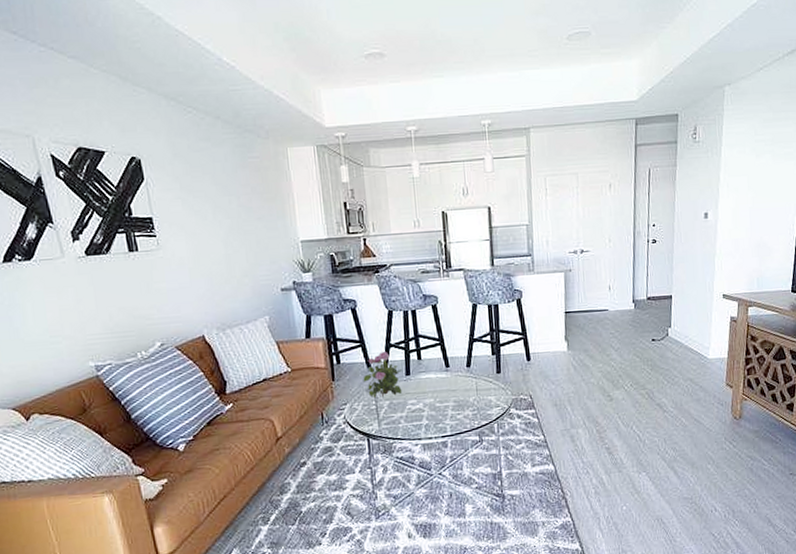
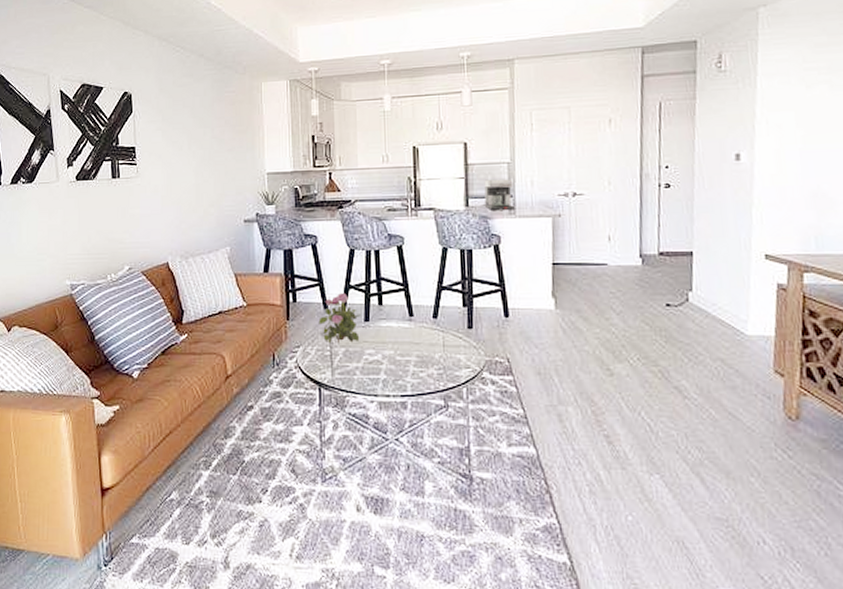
coffee maker: none [507,239,533,270] -> present [484,179,515,212]

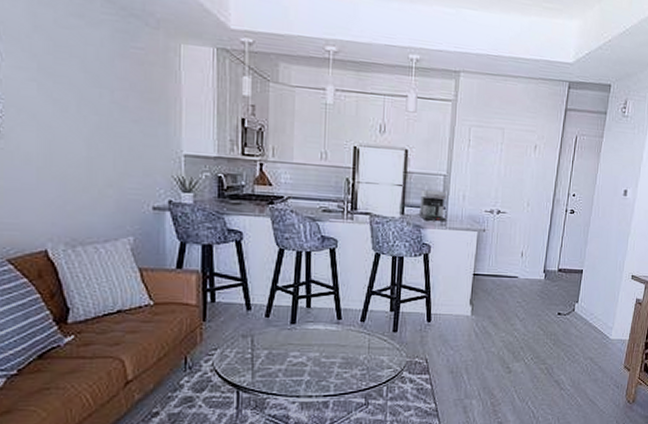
flower bouquet: present [318,293,361,344] -> none [240,294,287,346]

